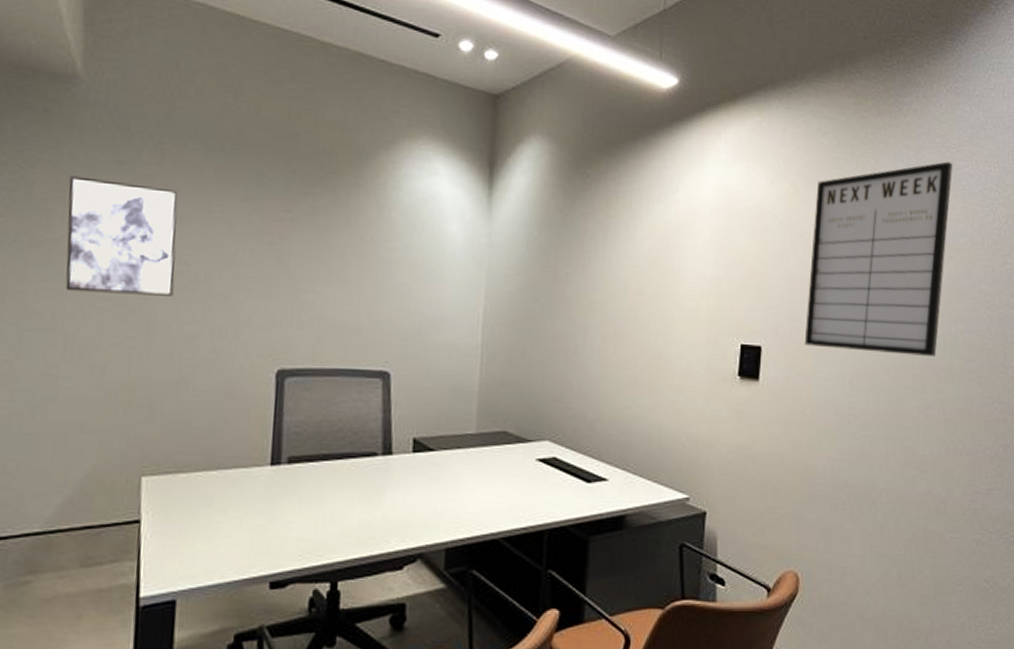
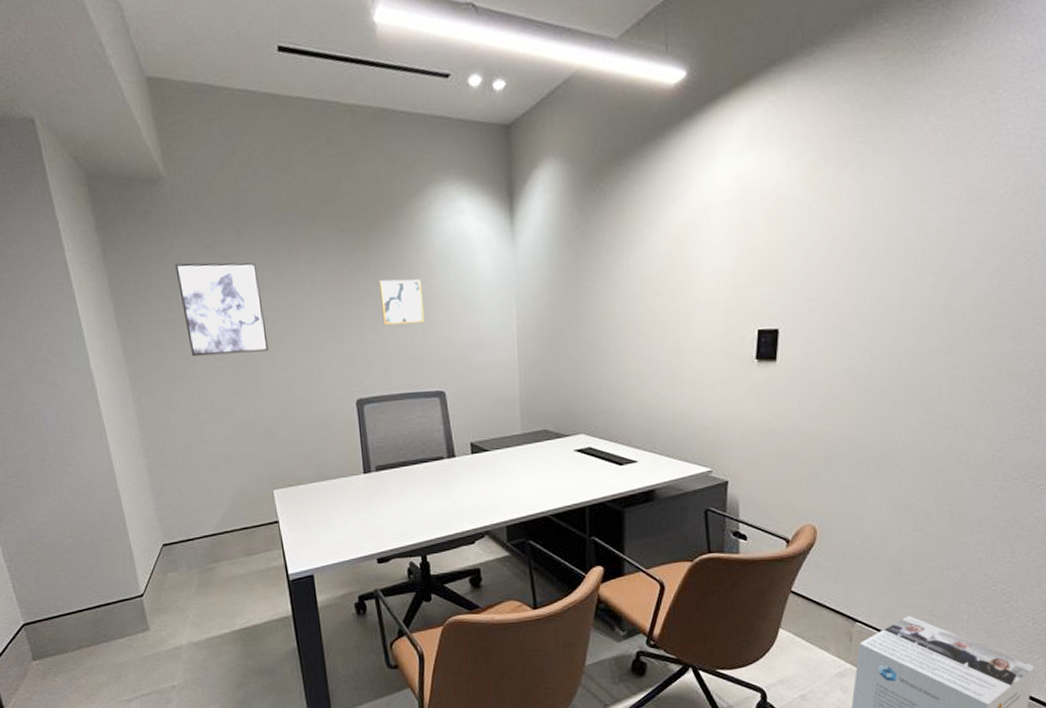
wall art: none [325,234,379,289] -> present [379,279,424,325]
writing board: present [804,161,953,356] -> none [823,104,997,323]

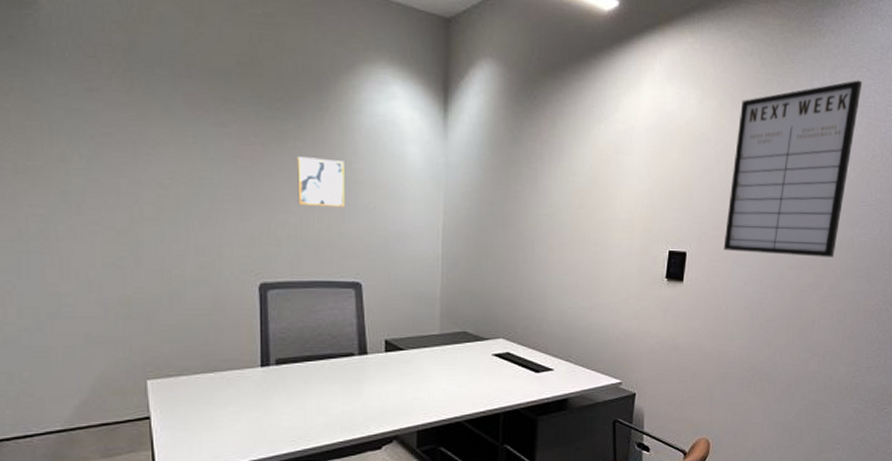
wall art: present [175,262,269,357] -> none [44,104,157,219]
writing board: none [823,104,997,323] -> present [723,80,863,257]

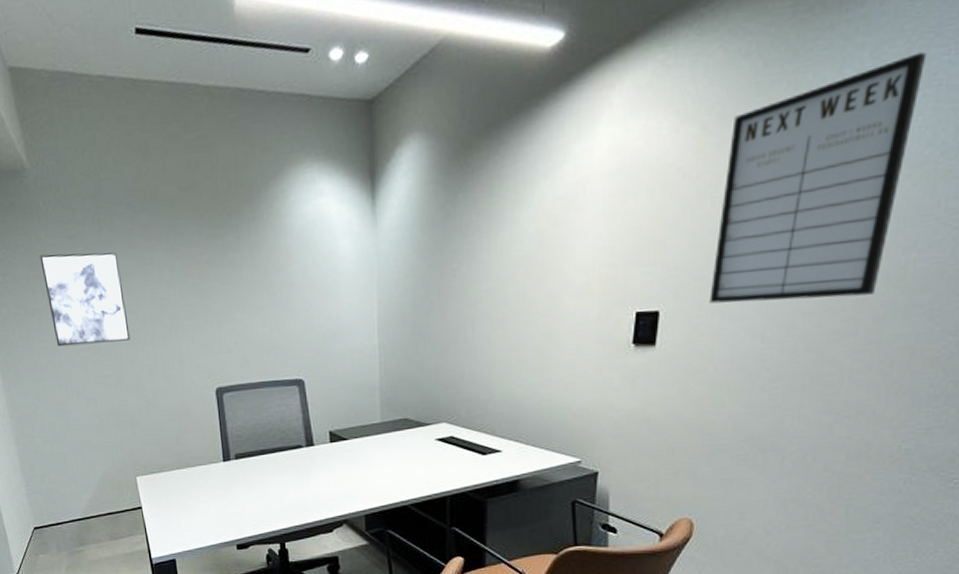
wall art: none [44,104,157,219] -> present [39,252,131,347]
wall art: present [297,157,345,208] -> none [238,265,283,313]

